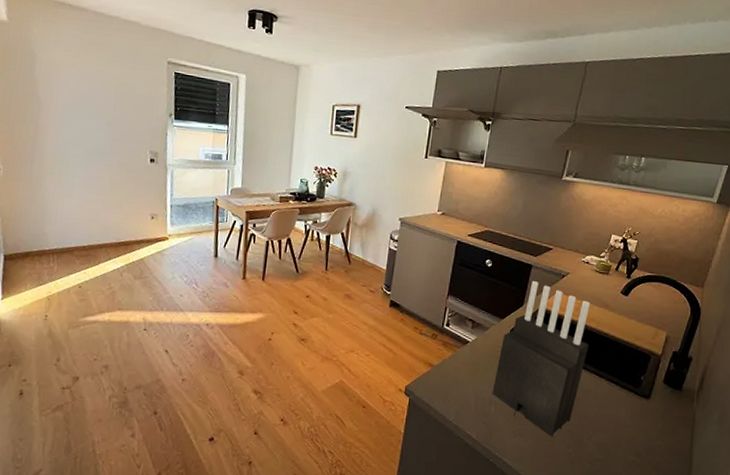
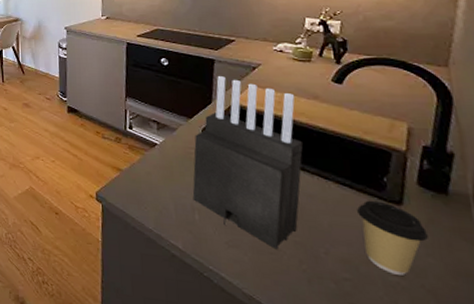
coffee cup: none [617,395,662,455] -> present [357,200,428,275]

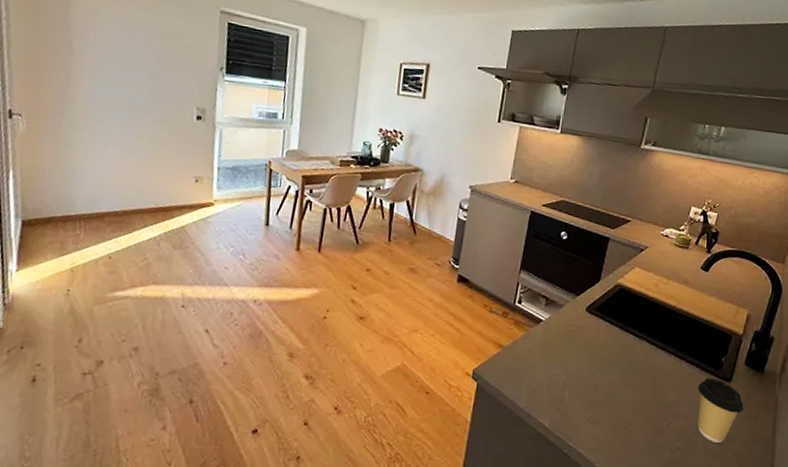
knife block: present [192,76,304,250] -> none [566,255,670,424]

